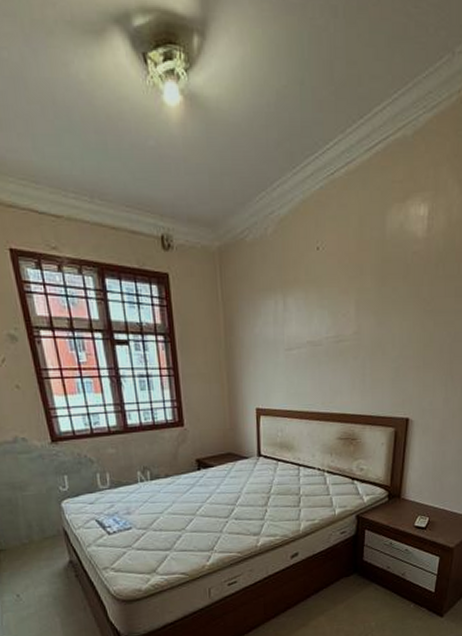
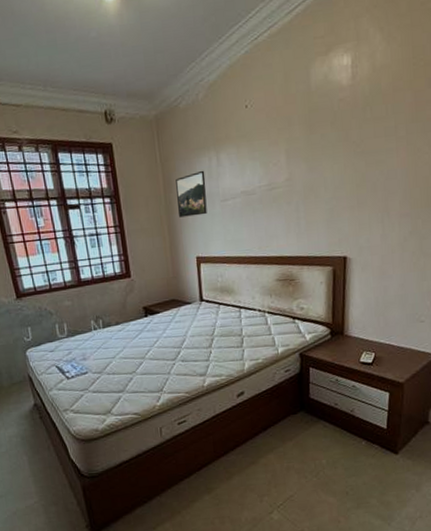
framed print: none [238,314,271,364] -> present [175,170,207,218]

